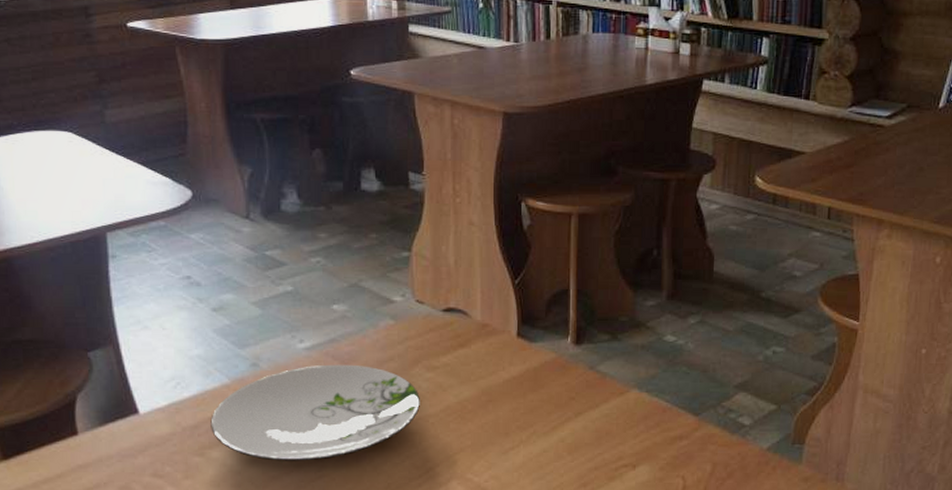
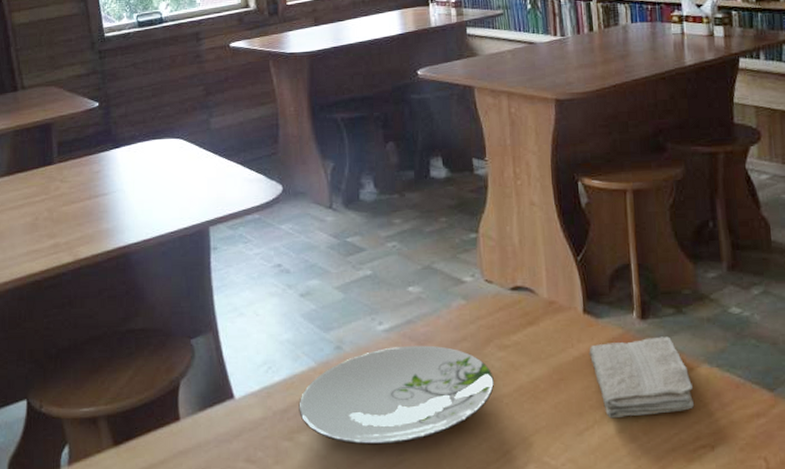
washcloth: none [520,362,620,439] -> present [589,336,694,419]

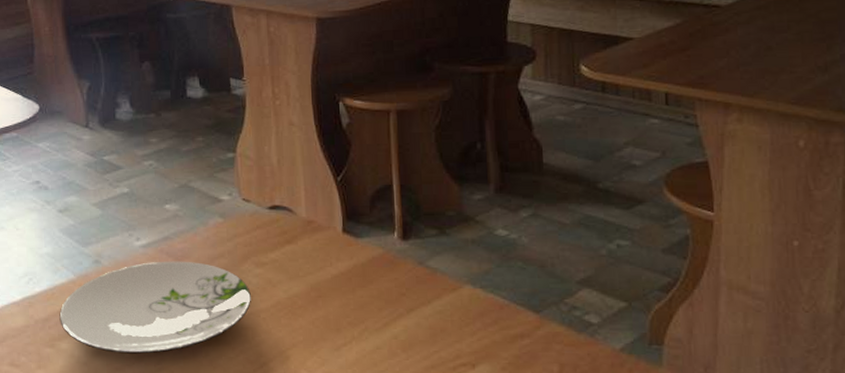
washcloth: present [589,336,694,419] -> none [347,257,455,335]

